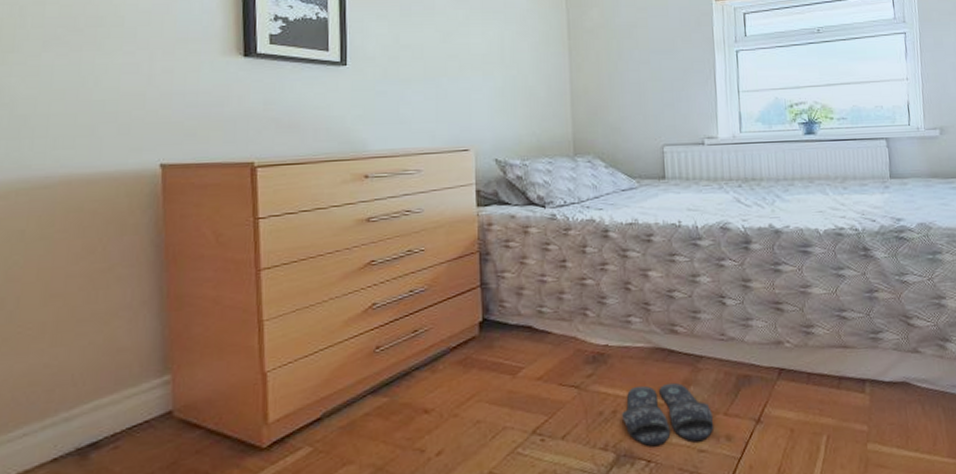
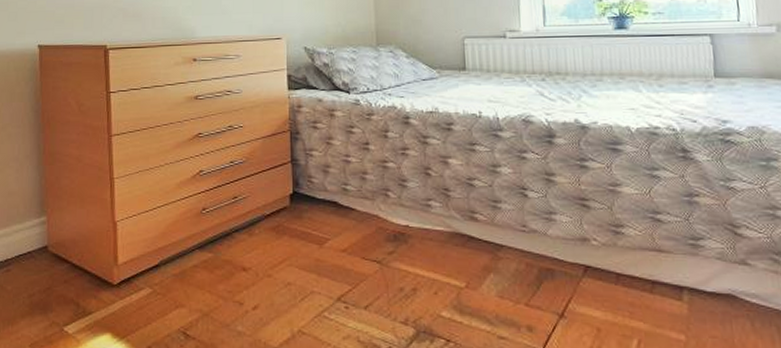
slippers: present [622,382,714,447] -> none [422,267,515,329]

